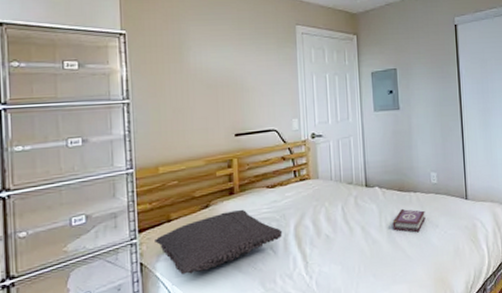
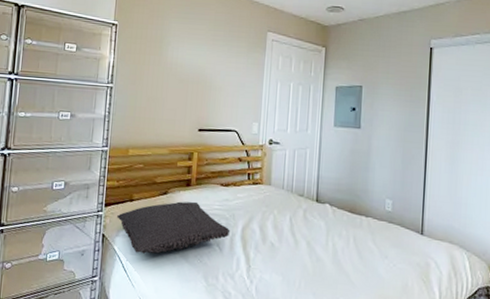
book: present [392,208,426,233] -> none [339,231,375,260]

